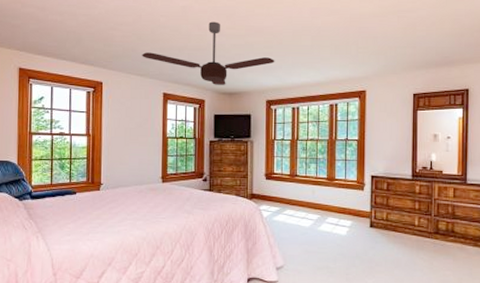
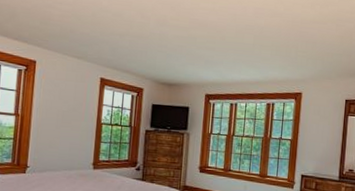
ceiling fan: present [142,21,275,85] -> none [80,10,217,76]

